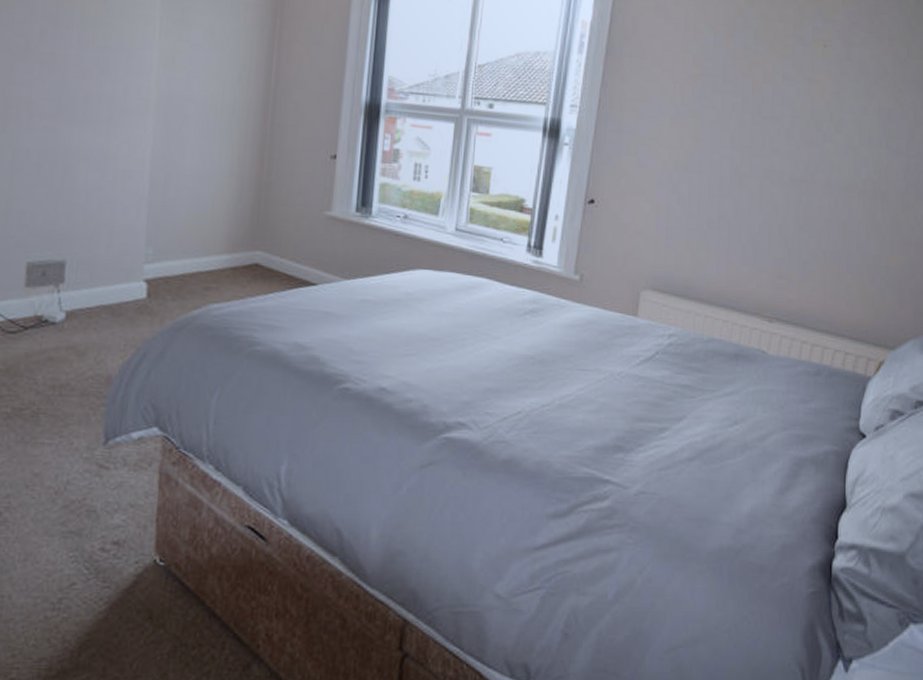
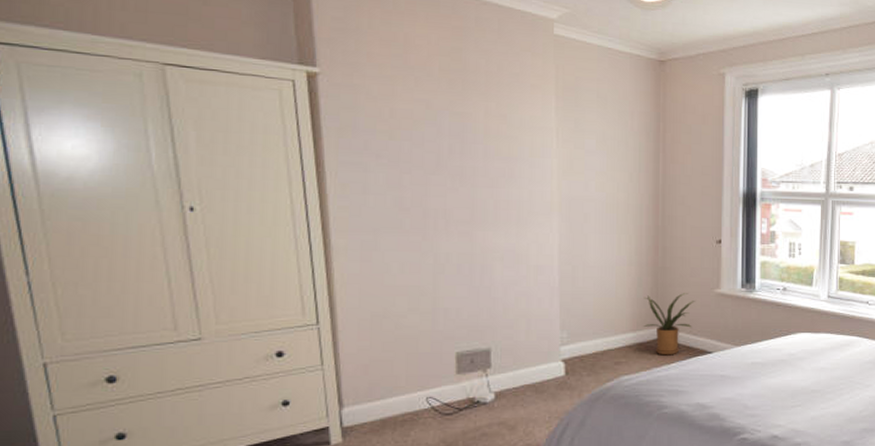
house plant: none [240,213,301,284] -> present [643,293,695,356]

